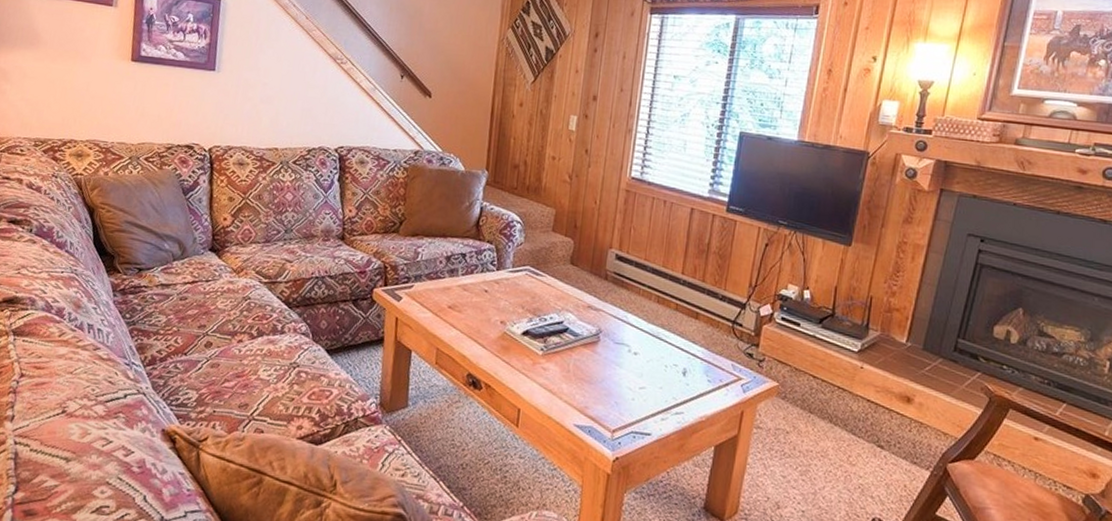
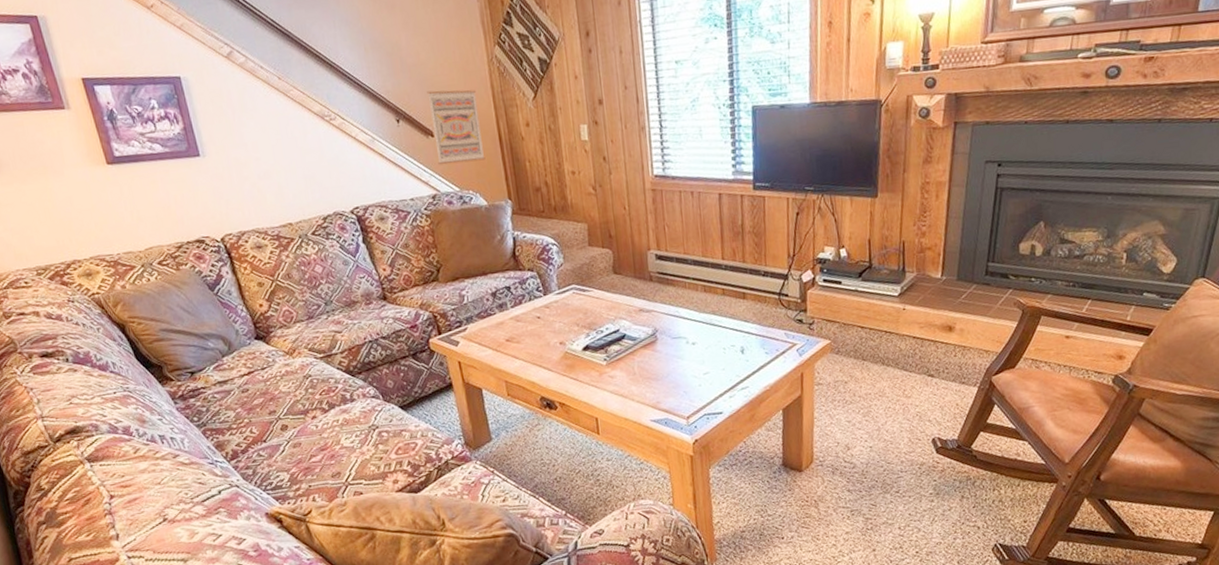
wall art: none [428,56,480,129] -> present [427,90,486,165]

